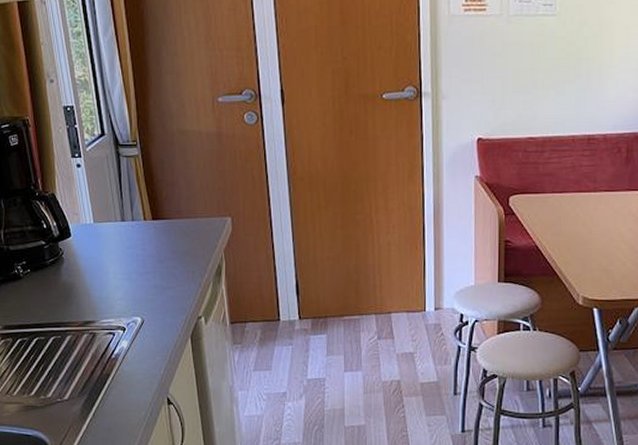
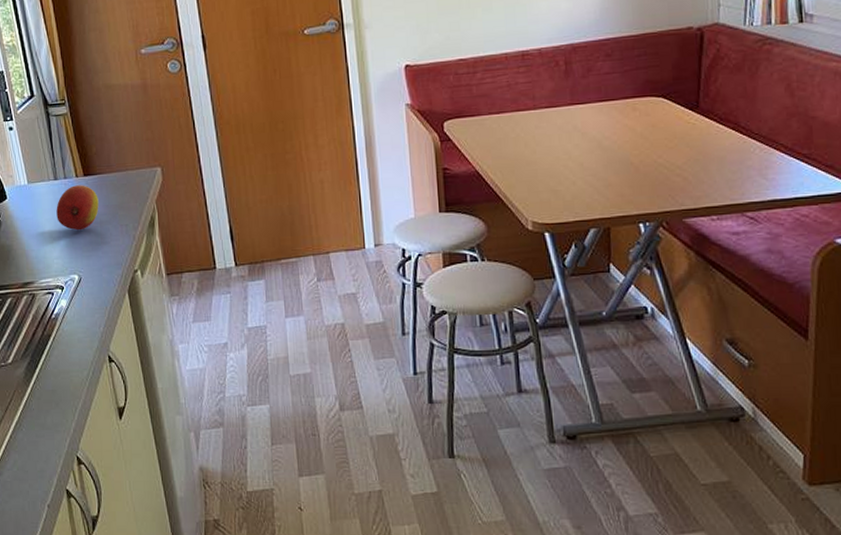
fruit: none [122,228,166,274] -> present [56,185,99,231]

